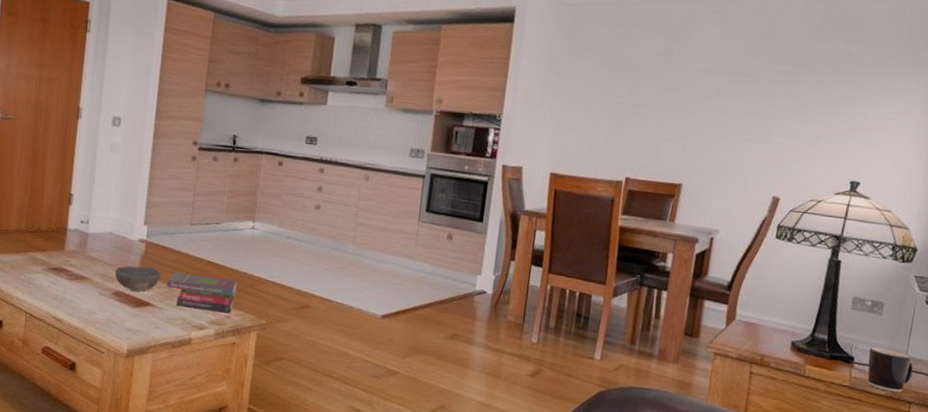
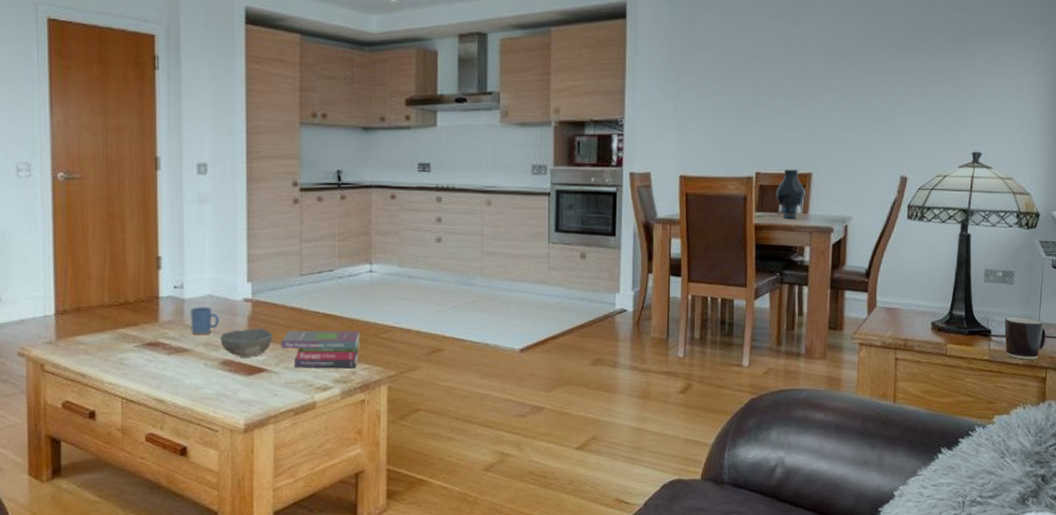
mug: none [91,241,117,267] -> present [190,307,220,335]
vase: none [643,177,674,226] -> present [776,169,805,219]

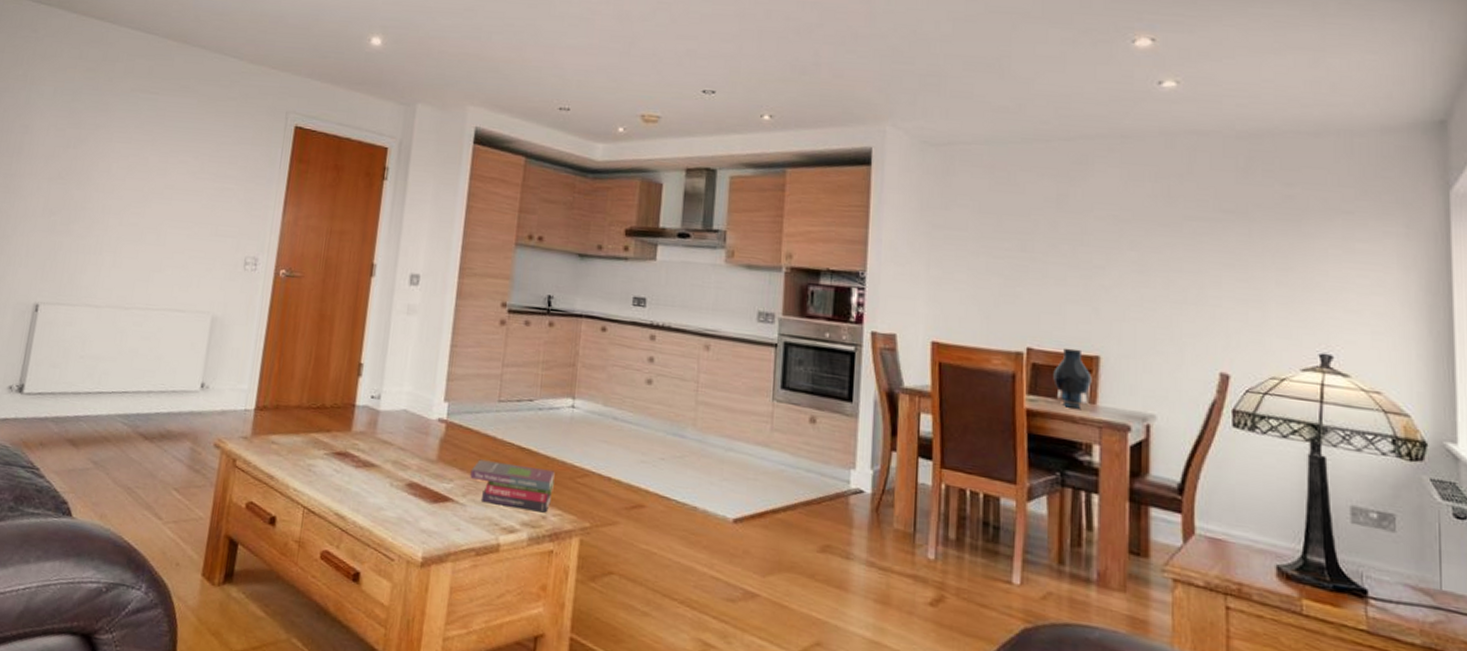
mug: present [190,307,220,335] -> none [382,421,412,452]
bowl: present [220,328,273,357] -> none [409,450,463,483]
mug: present [1004,316,1047,360] -> none [1386,575,1456,642]

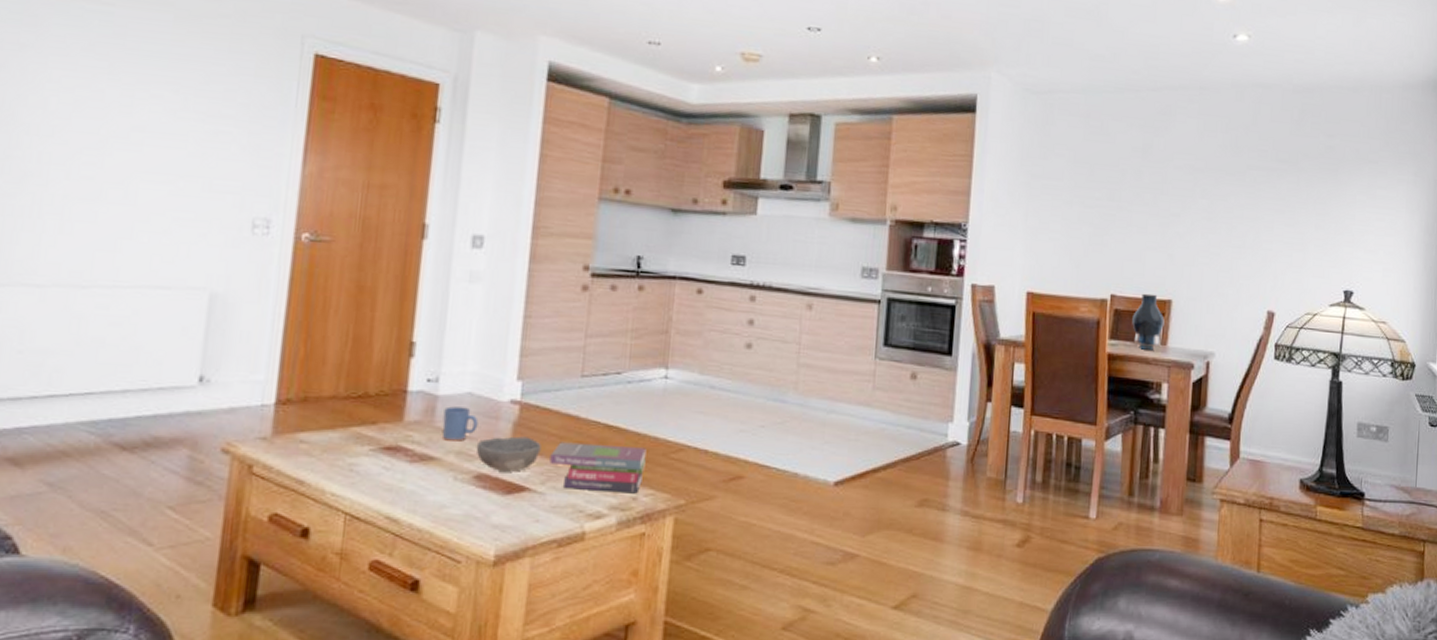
mug: none [382,421,412,452] -> present [442,406,479,441]
bowl: none [409,450,463,483] -> present [476,436,541,472]

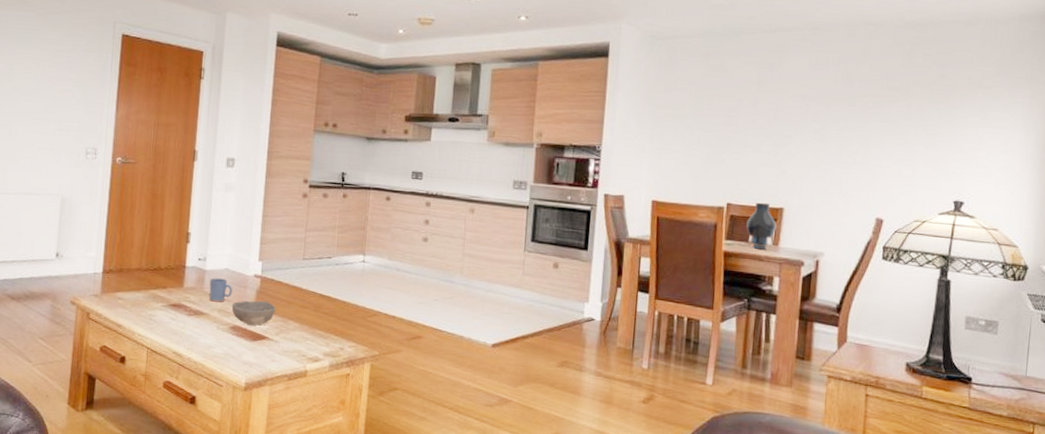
books: present [549,442,647,494] -> none [282,305,350,345]

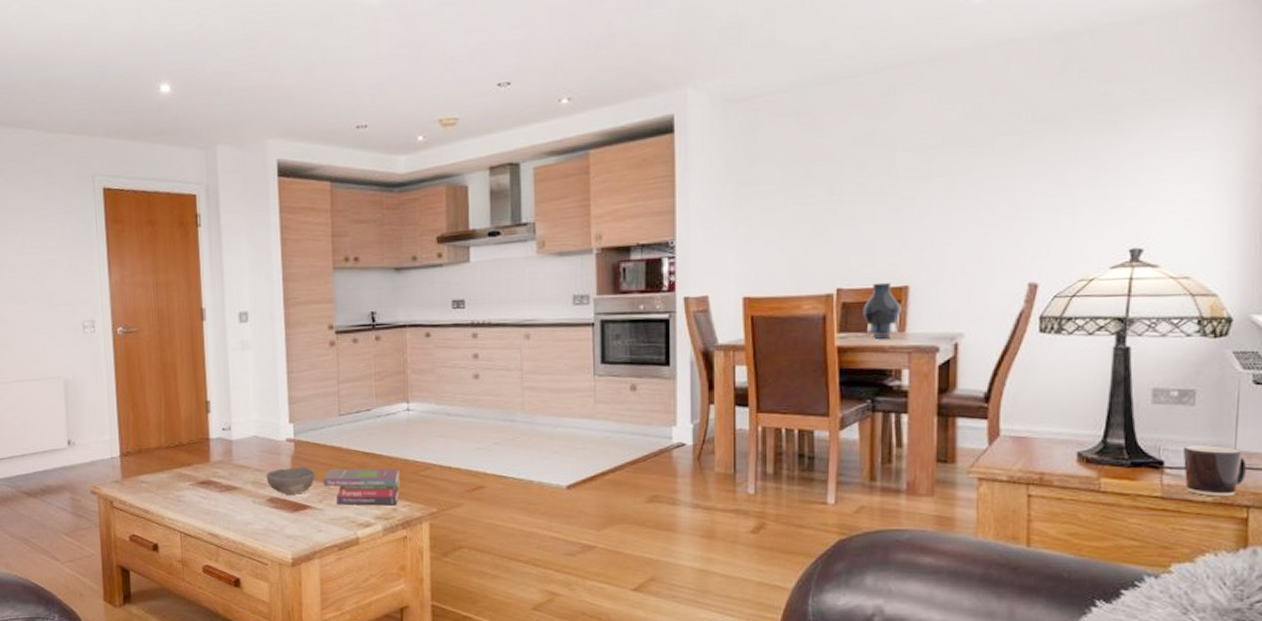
mug: present [209,278,233,303] -> none [238,447,265,474]
books: none [282,305,350,345] -> present [323,468,400,506]
mug: none [986,366,1035,413] -> present [1182,444,1248,497]

